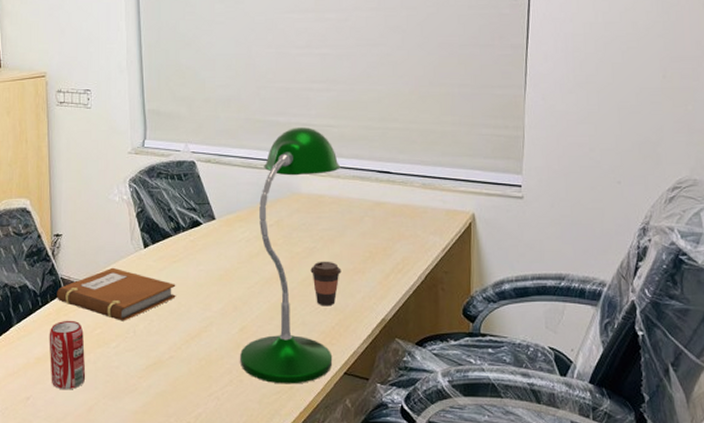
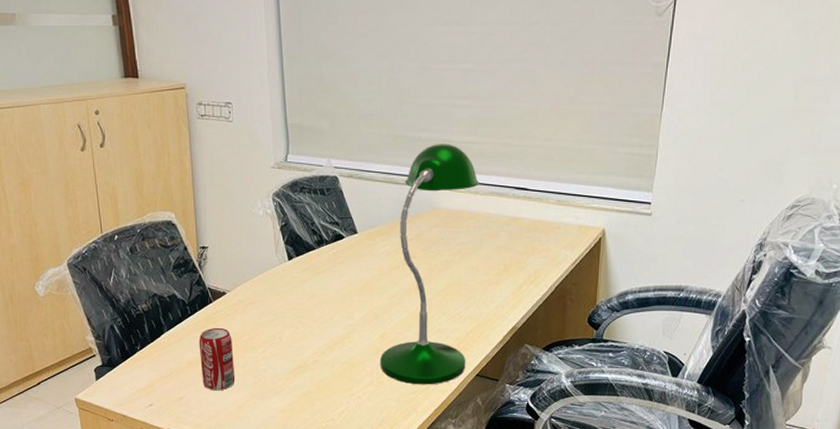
notebook: present [57,267,176,321] -> none [205,278,320,329]
coffee cup: present [310,261,341,306] -> none [448,273,477,315]

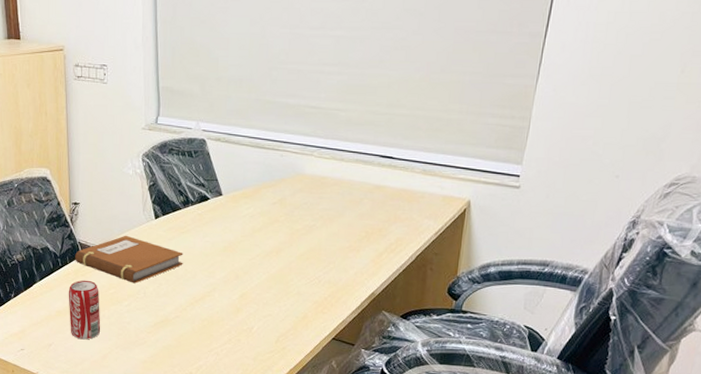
notebook: none [205,278,320,329] -> present [75,235,183,284]
desk lamp: present [380,143,480,385] -> none [239,109,345,346]

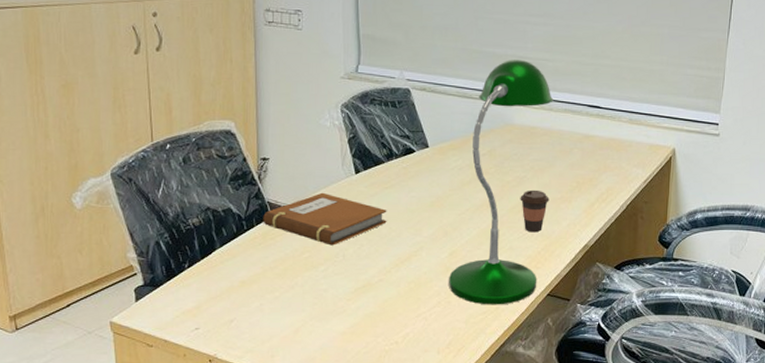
beverage can: present [68,280,101,340] -> none [254,244,293,313]
desk lamp: none [239,109,345,346] -> present [449,59,554,305]
coffee cup: none [308,238,338,280] -> present [520,189,550,233]

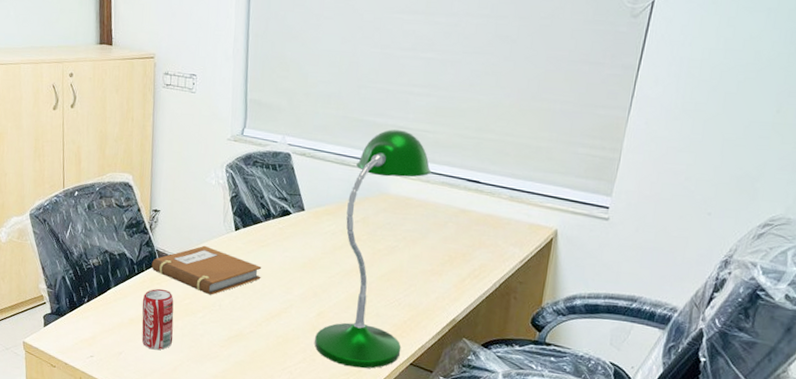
beverage can: none [254,244,293,313] -> present [141,288,174,350]
coffee cup: present [520,189,550,233] -> none [390,259,420,302]

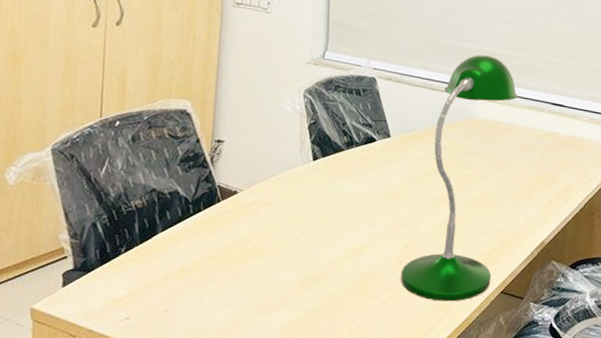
beverage can: present [141,288,174,350] -> none [195,230,238,303]
notebook: present [151,245,262,295] -> none [211,178,343,234]

